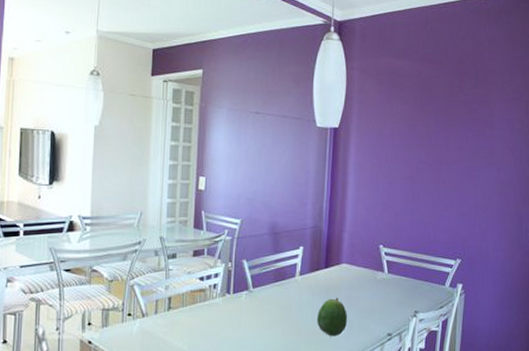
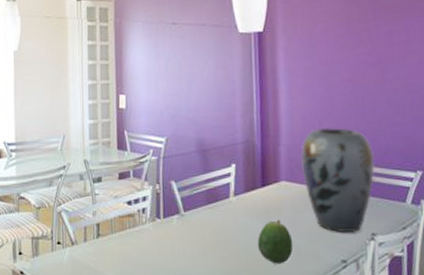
vase: none [360,217,424,310] -> present [300,127,376,232]

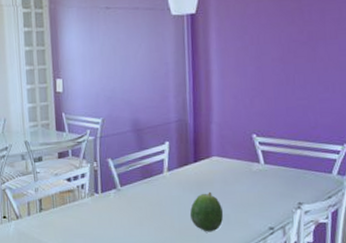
vase: present [300,127,376,232] -> none [231,105,304,202]

